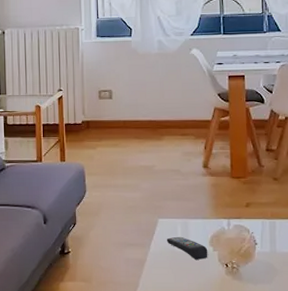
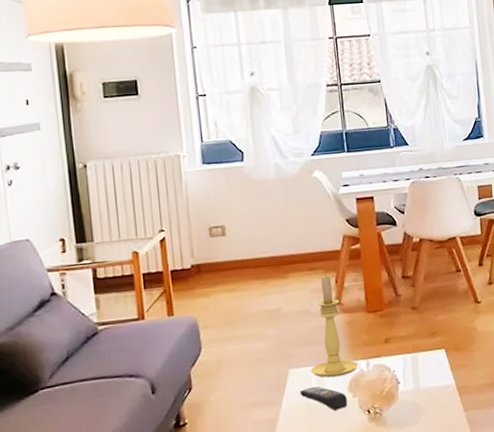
candle holder: none [177,141,221,231] -> present [310,274,359,378]

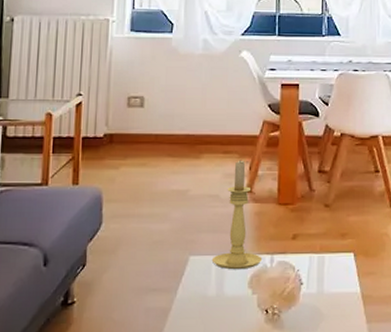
remote control: present [299,386,348,410] -> none [197,277,246,306]

